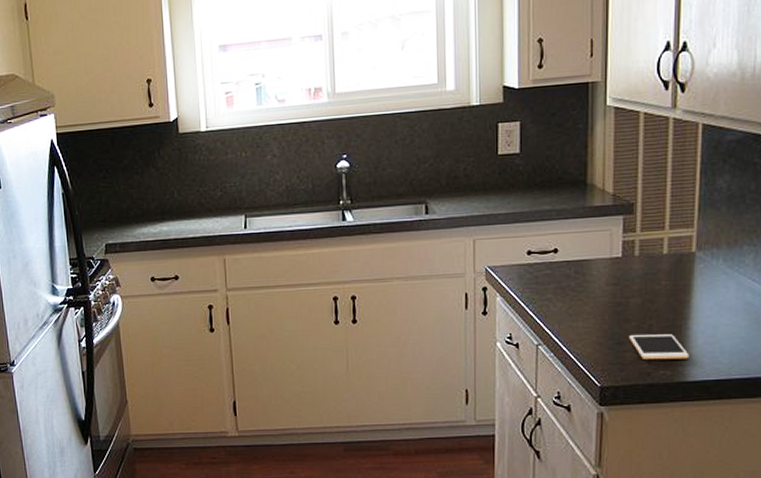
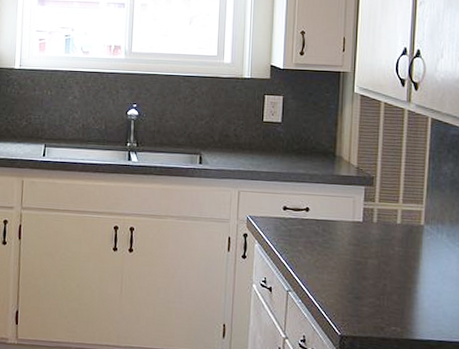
cell phone: present [629,334,689,360] -> none [366,291,417,319]

